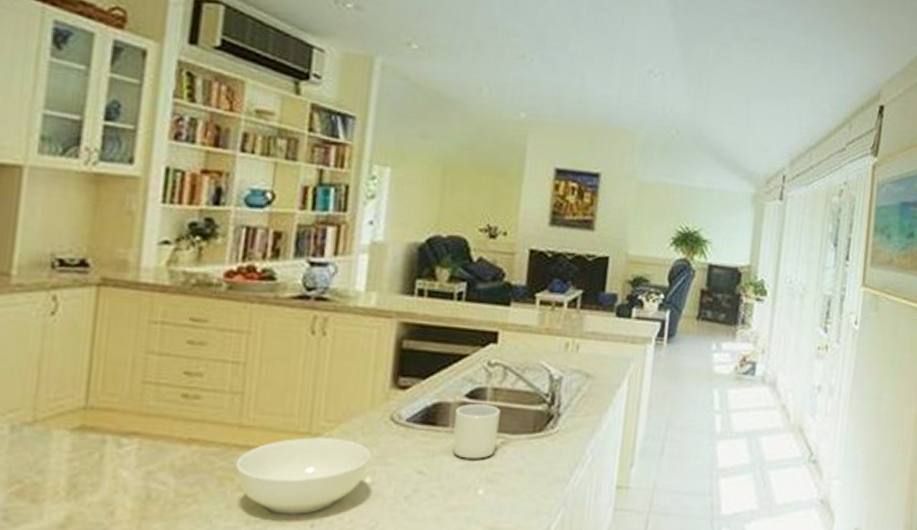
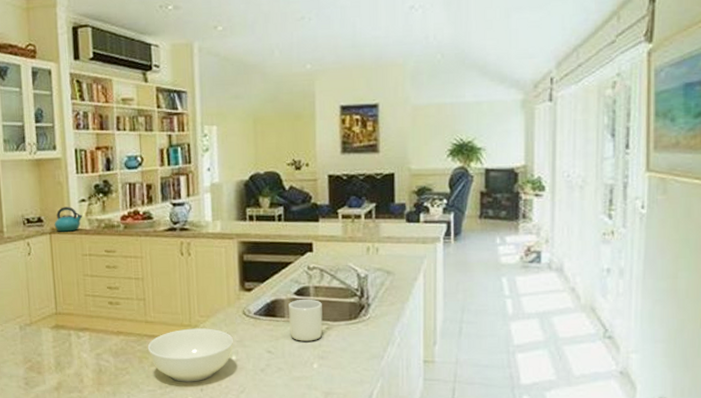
kettle: none [107,248,162,286] -> present [54,206,83,232]

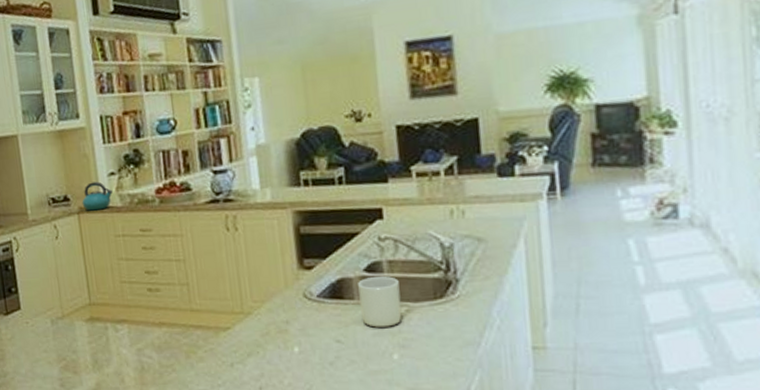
bowl: present [147,328,234,382] -> none [194,315,295,380]

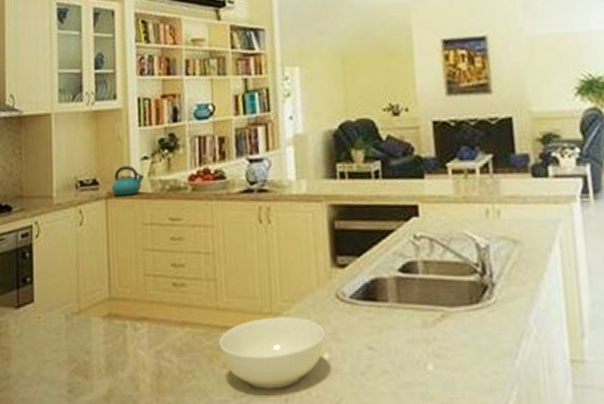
bowl: none [194,315,295,380] -> present [218,317,326,389]
mug: present [357,276,402,328] -> none [391,277,437,334]

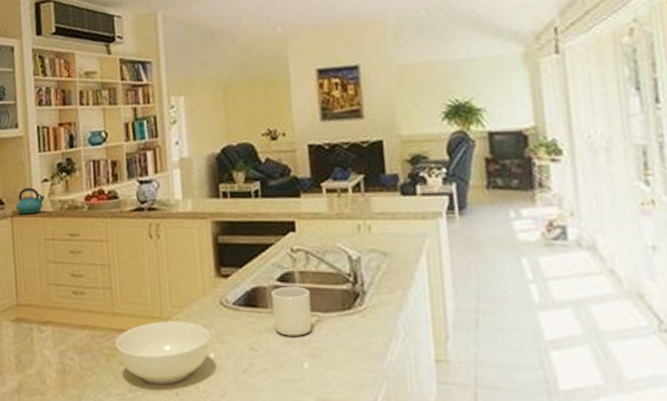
mug: none [391,277,437,334] -> present [270,286,313,336]

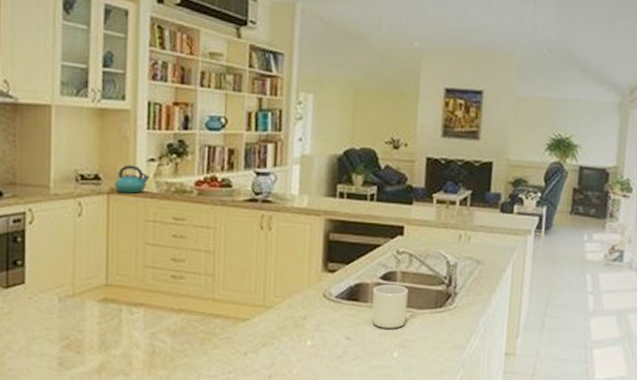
bowl: present [115,321,211,384] -> none [212,309,311,368]

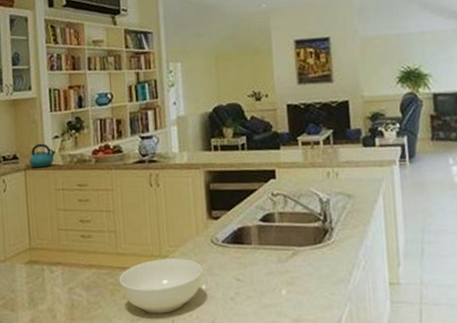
bowl: none [212,309,311,368] -> present [119,258,204,314]
mug: present [372,284,408,329] -> none [254,225,289,268]

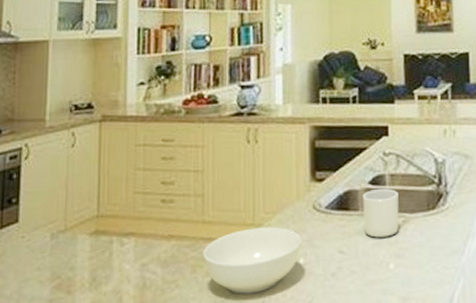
kettle: present [29,143,57,168] -> none [106,90,140,119]
mug: none [254,225,289,268] -> present [362,188,399,238]

